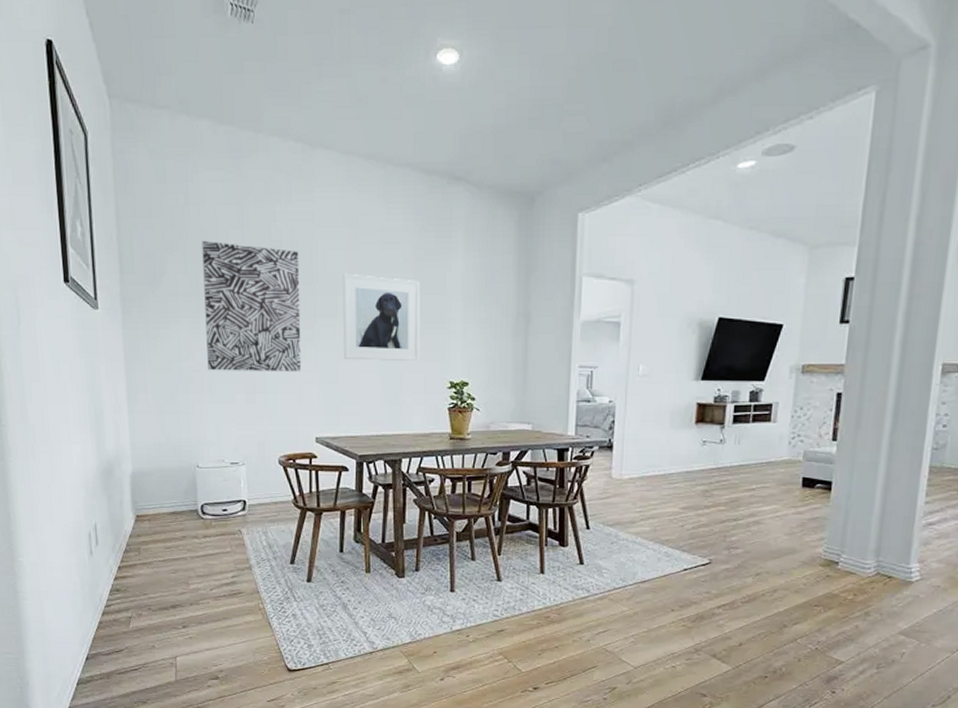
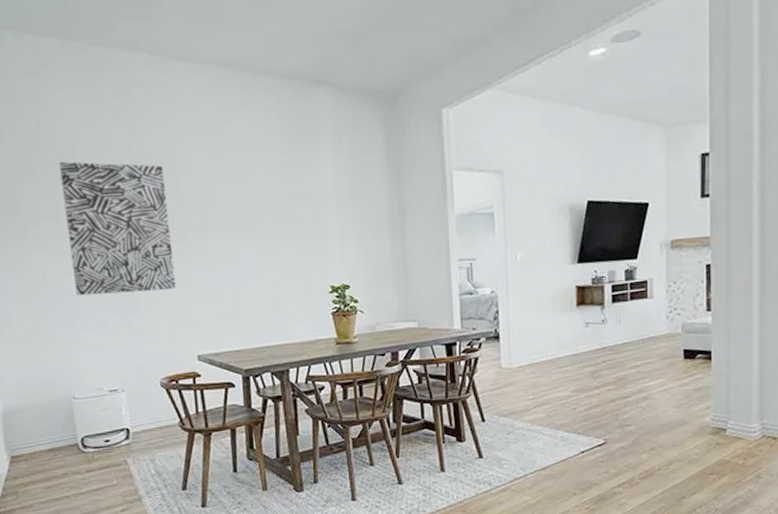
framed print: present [343,273,420,362] -> none [211,184,297,273]

